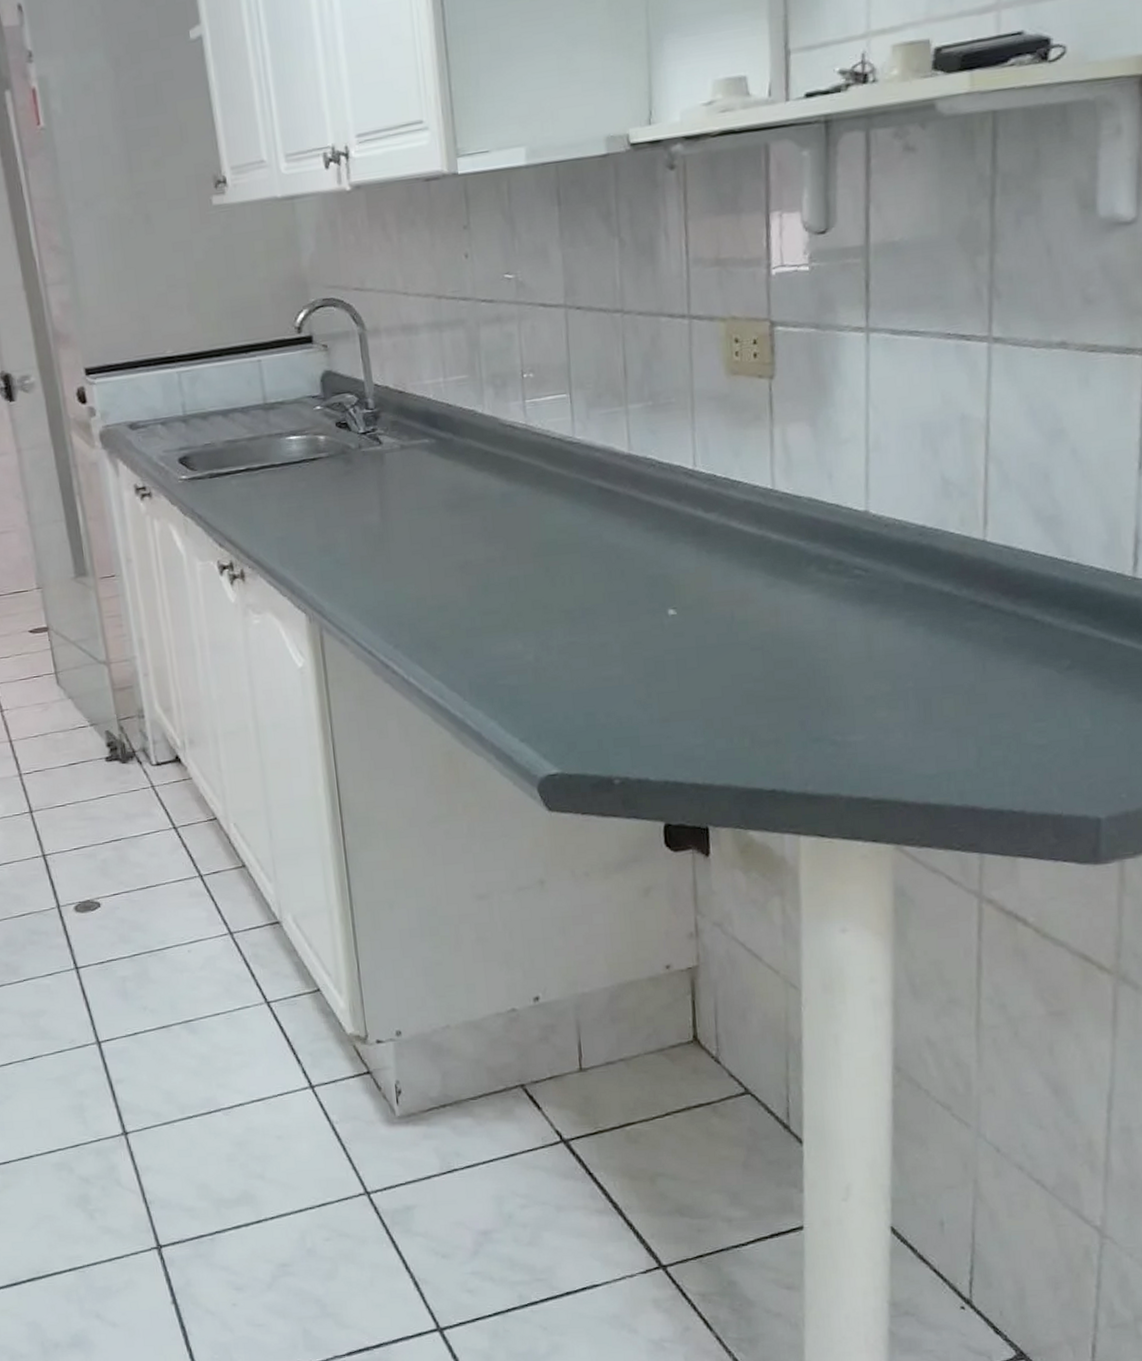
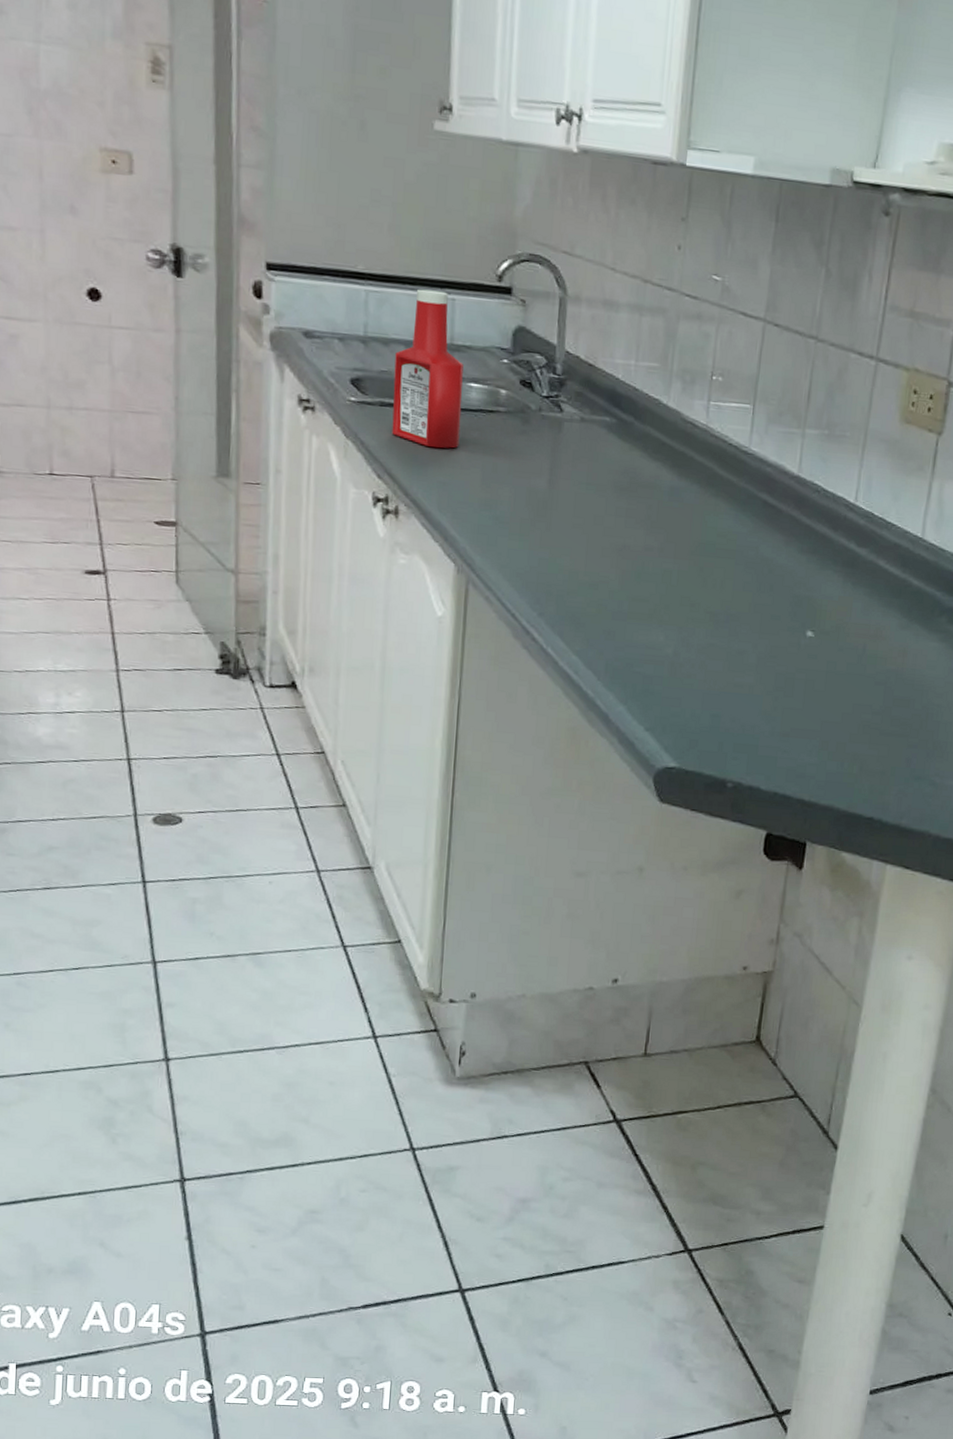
ketchup bottle: none [215,355,290,507] -> present [391,289,464,449]

